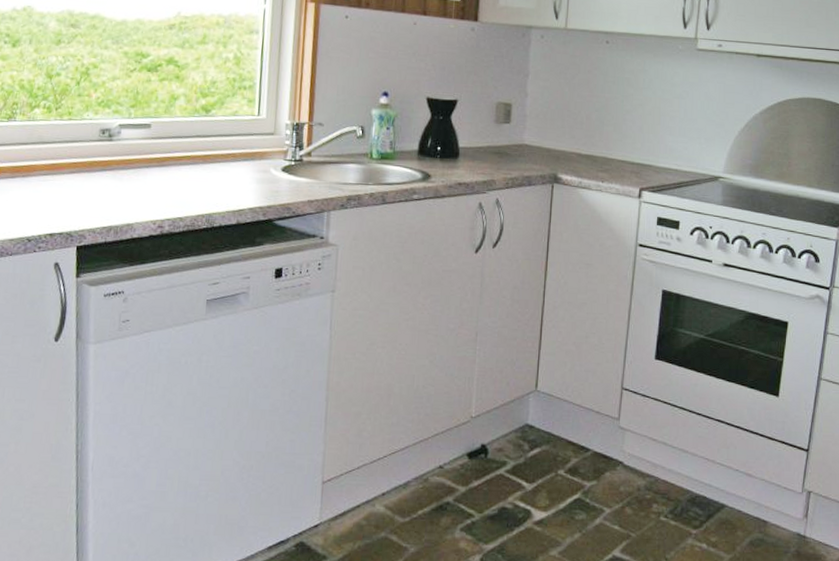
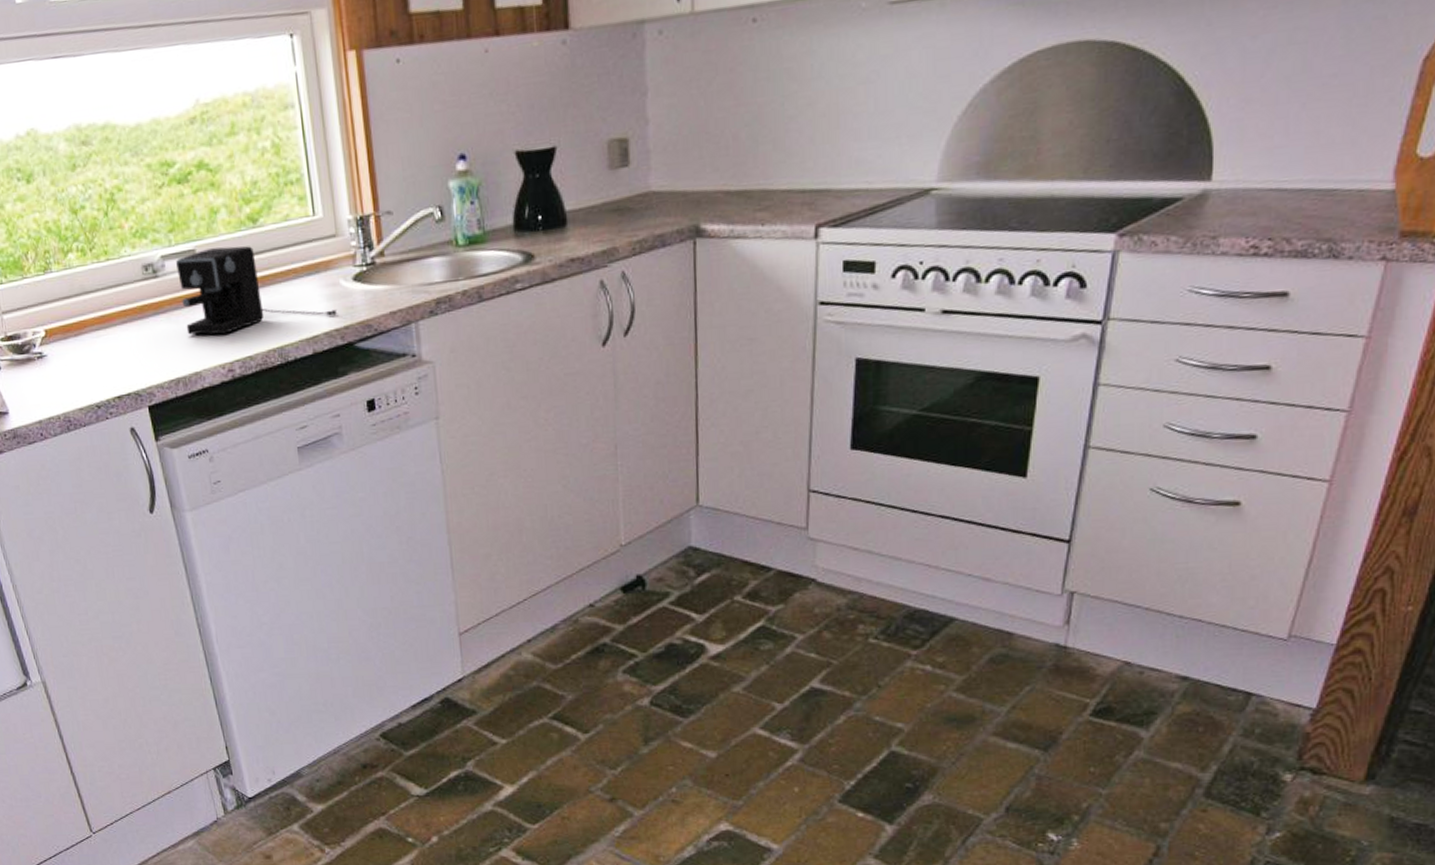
coffee maker: none [128,126,264,196] -> present [176,246,338,335]

